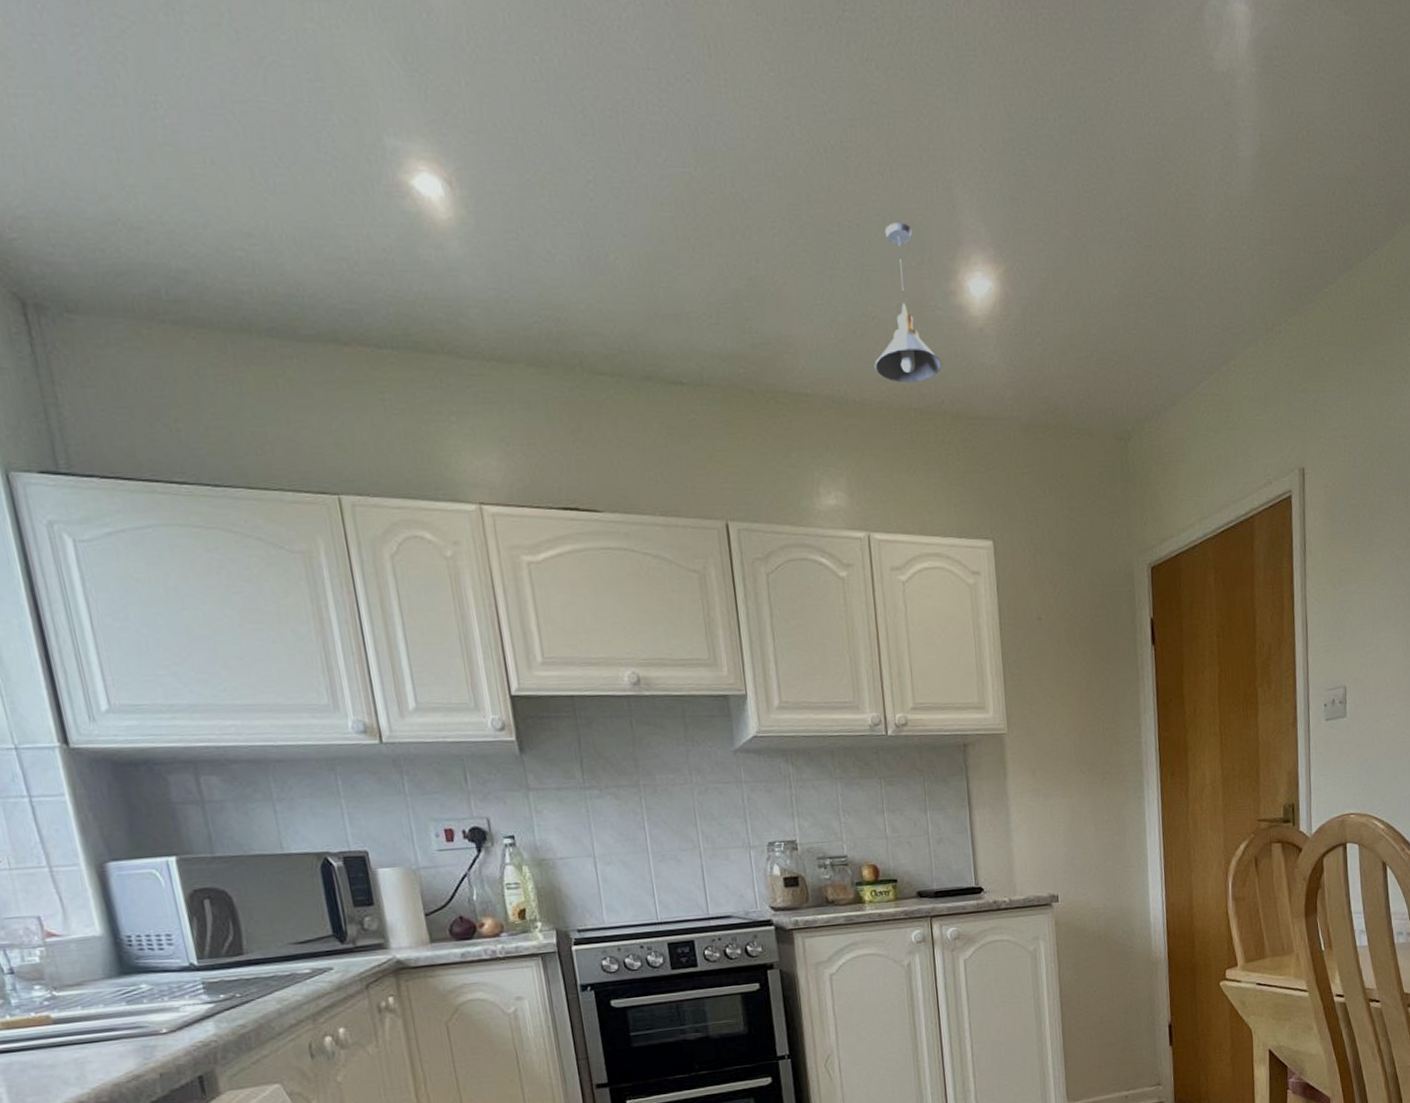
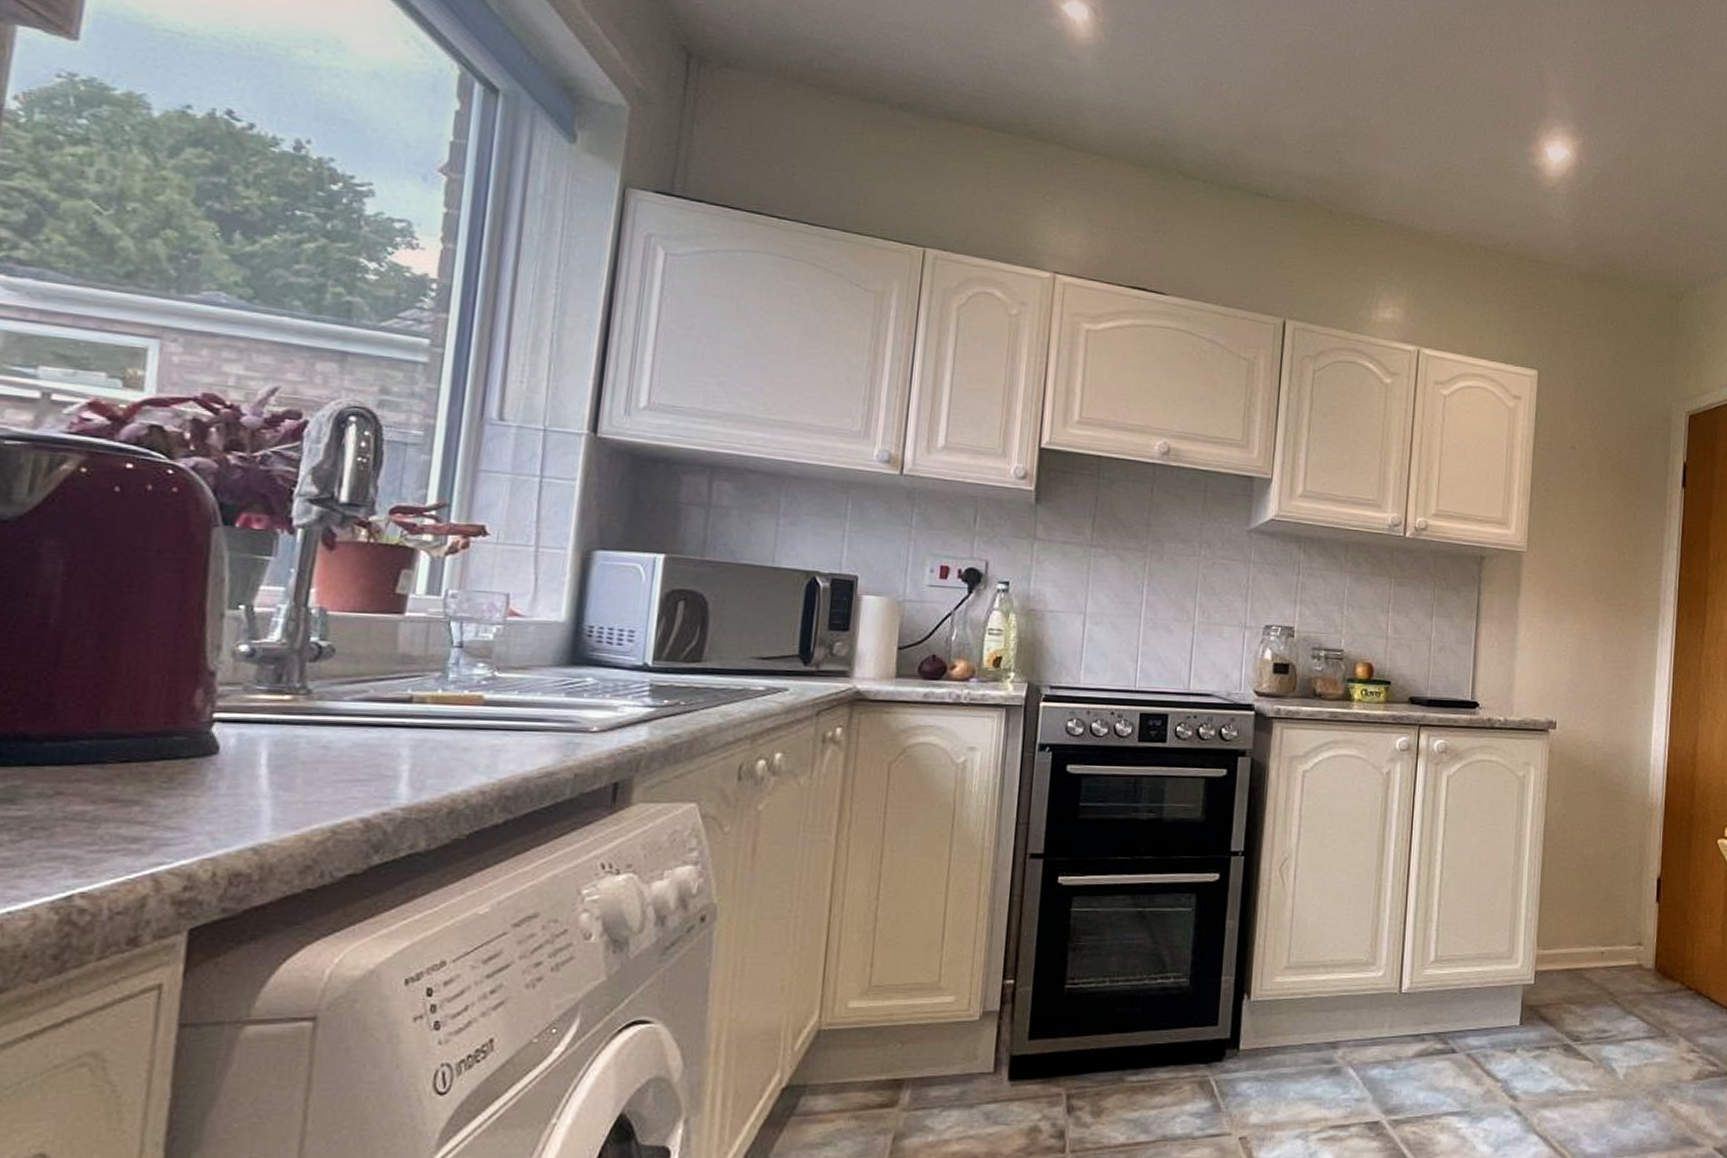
pendant light: present [874,222,943,383] -> none [1449,92,1513,224]

